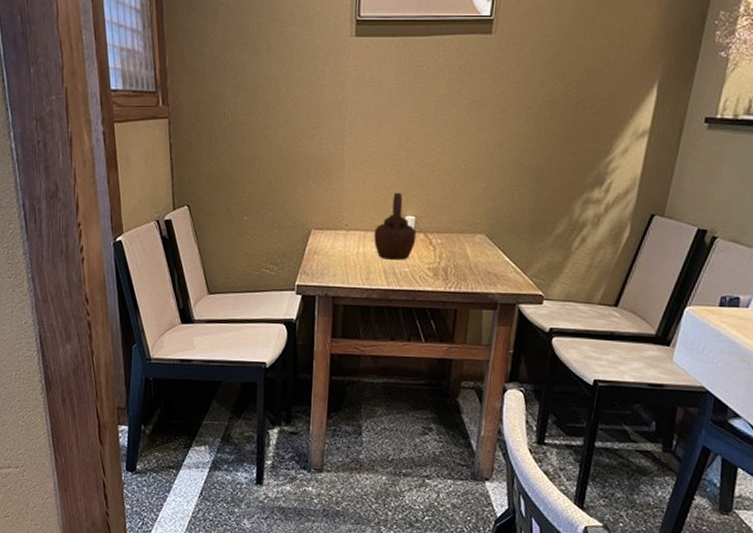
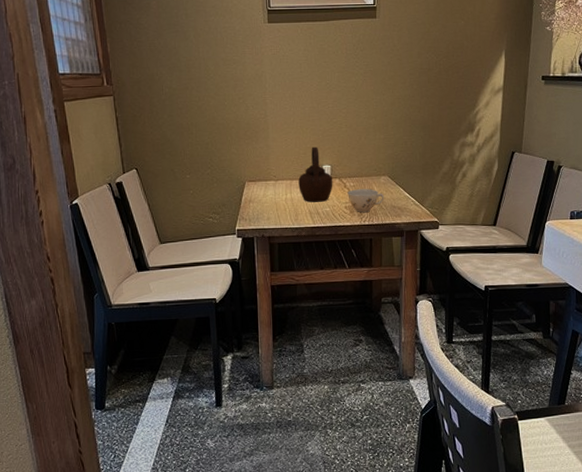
teacup: none [432,248,478,277] -> present [347,189,384,212]

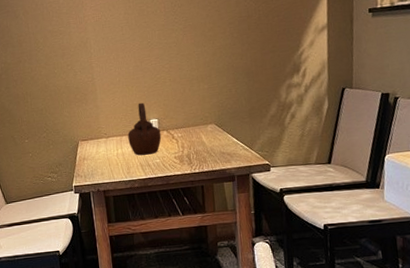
teacup: present [347,189,384,212] -> none [176,137,213,161]

